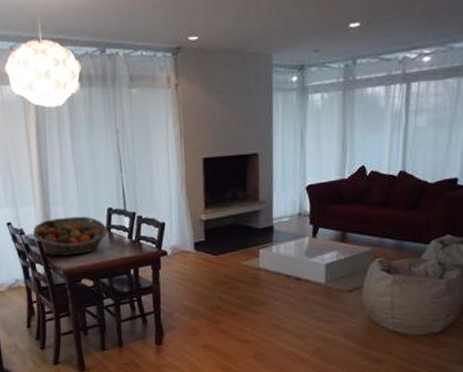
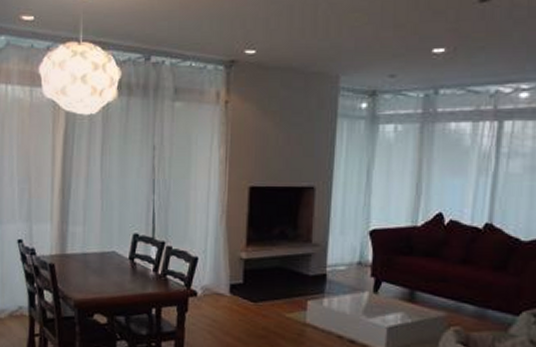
fruit basket: present [33,216,108,256] -> none [45,239,131,285]

